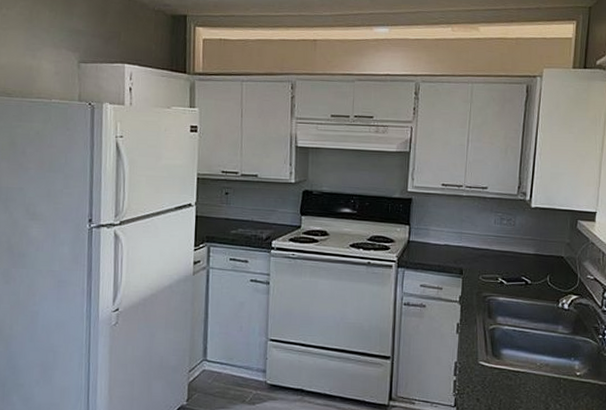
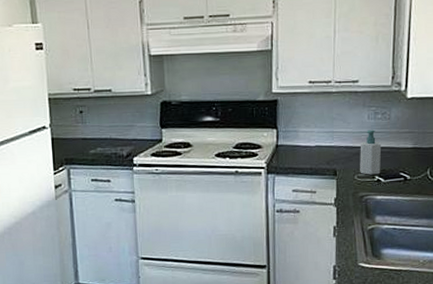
soap bottle: none [485,234,506,277] -> present [360,129,382,175]

